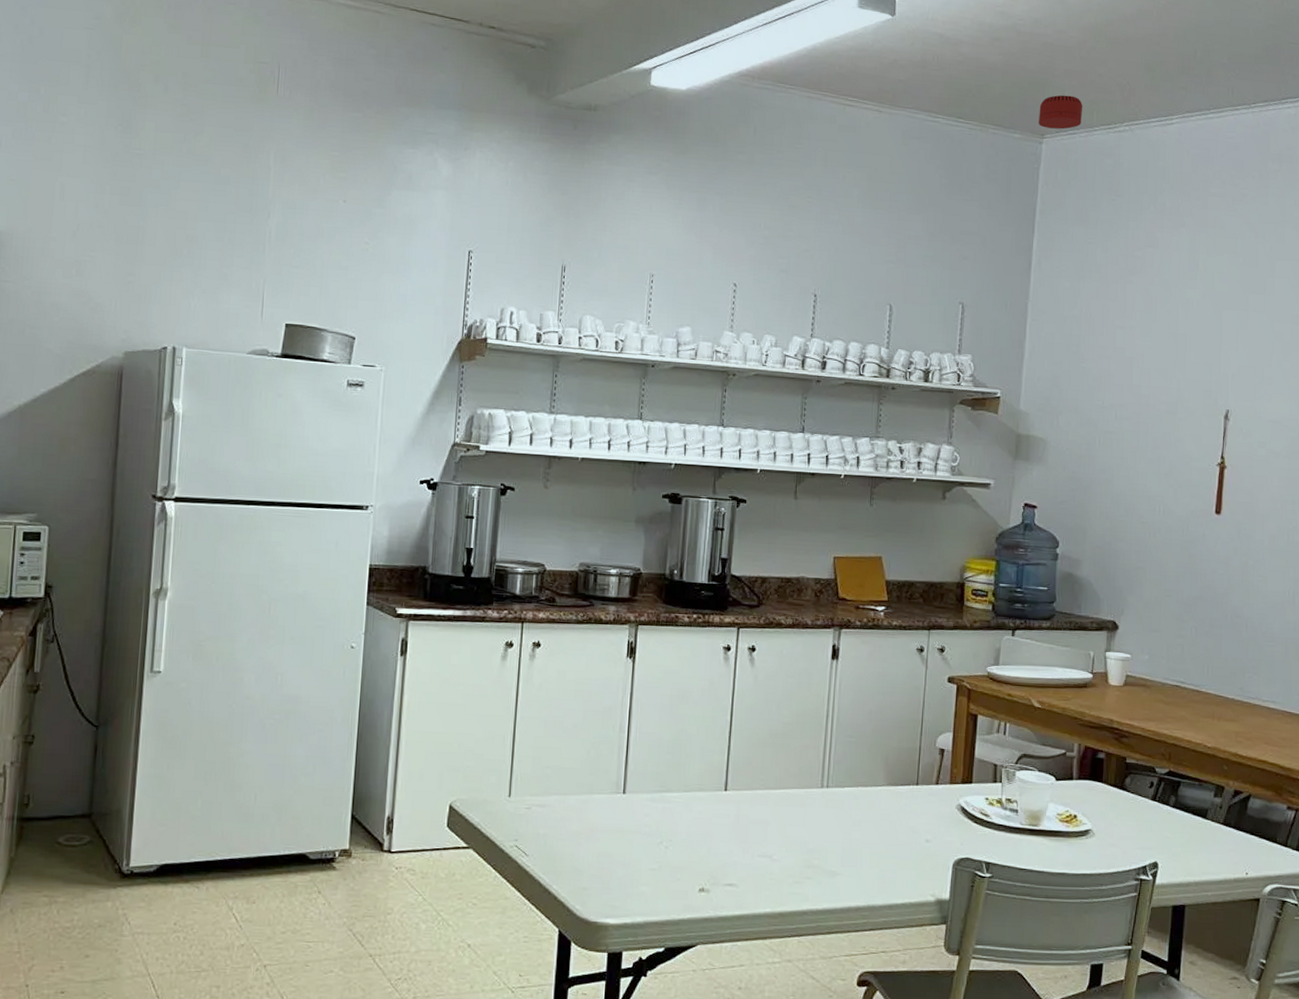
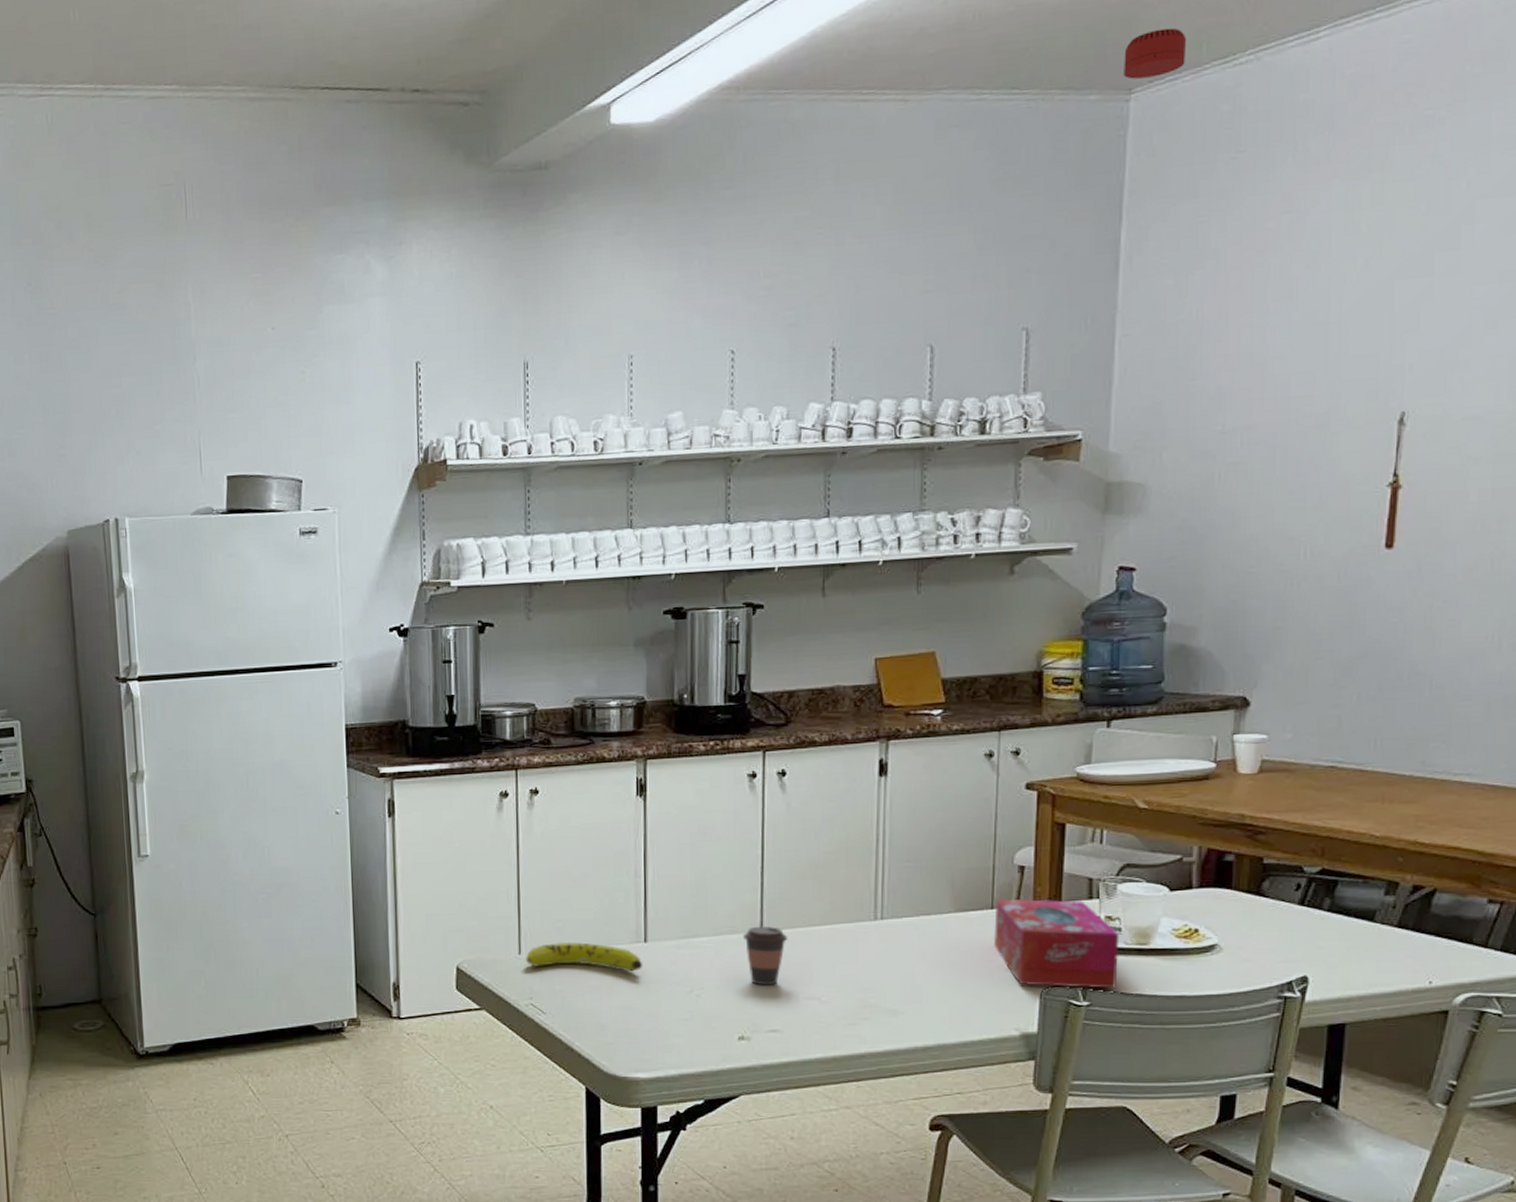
fruit: none [515,787,620,821] -> present [526,941,642,972]
coffee cup: none [709,785,748,842] -> present [742,926,788,986]
tissue box: none [918,776,1017,863] -> present [994,899,1120,989]

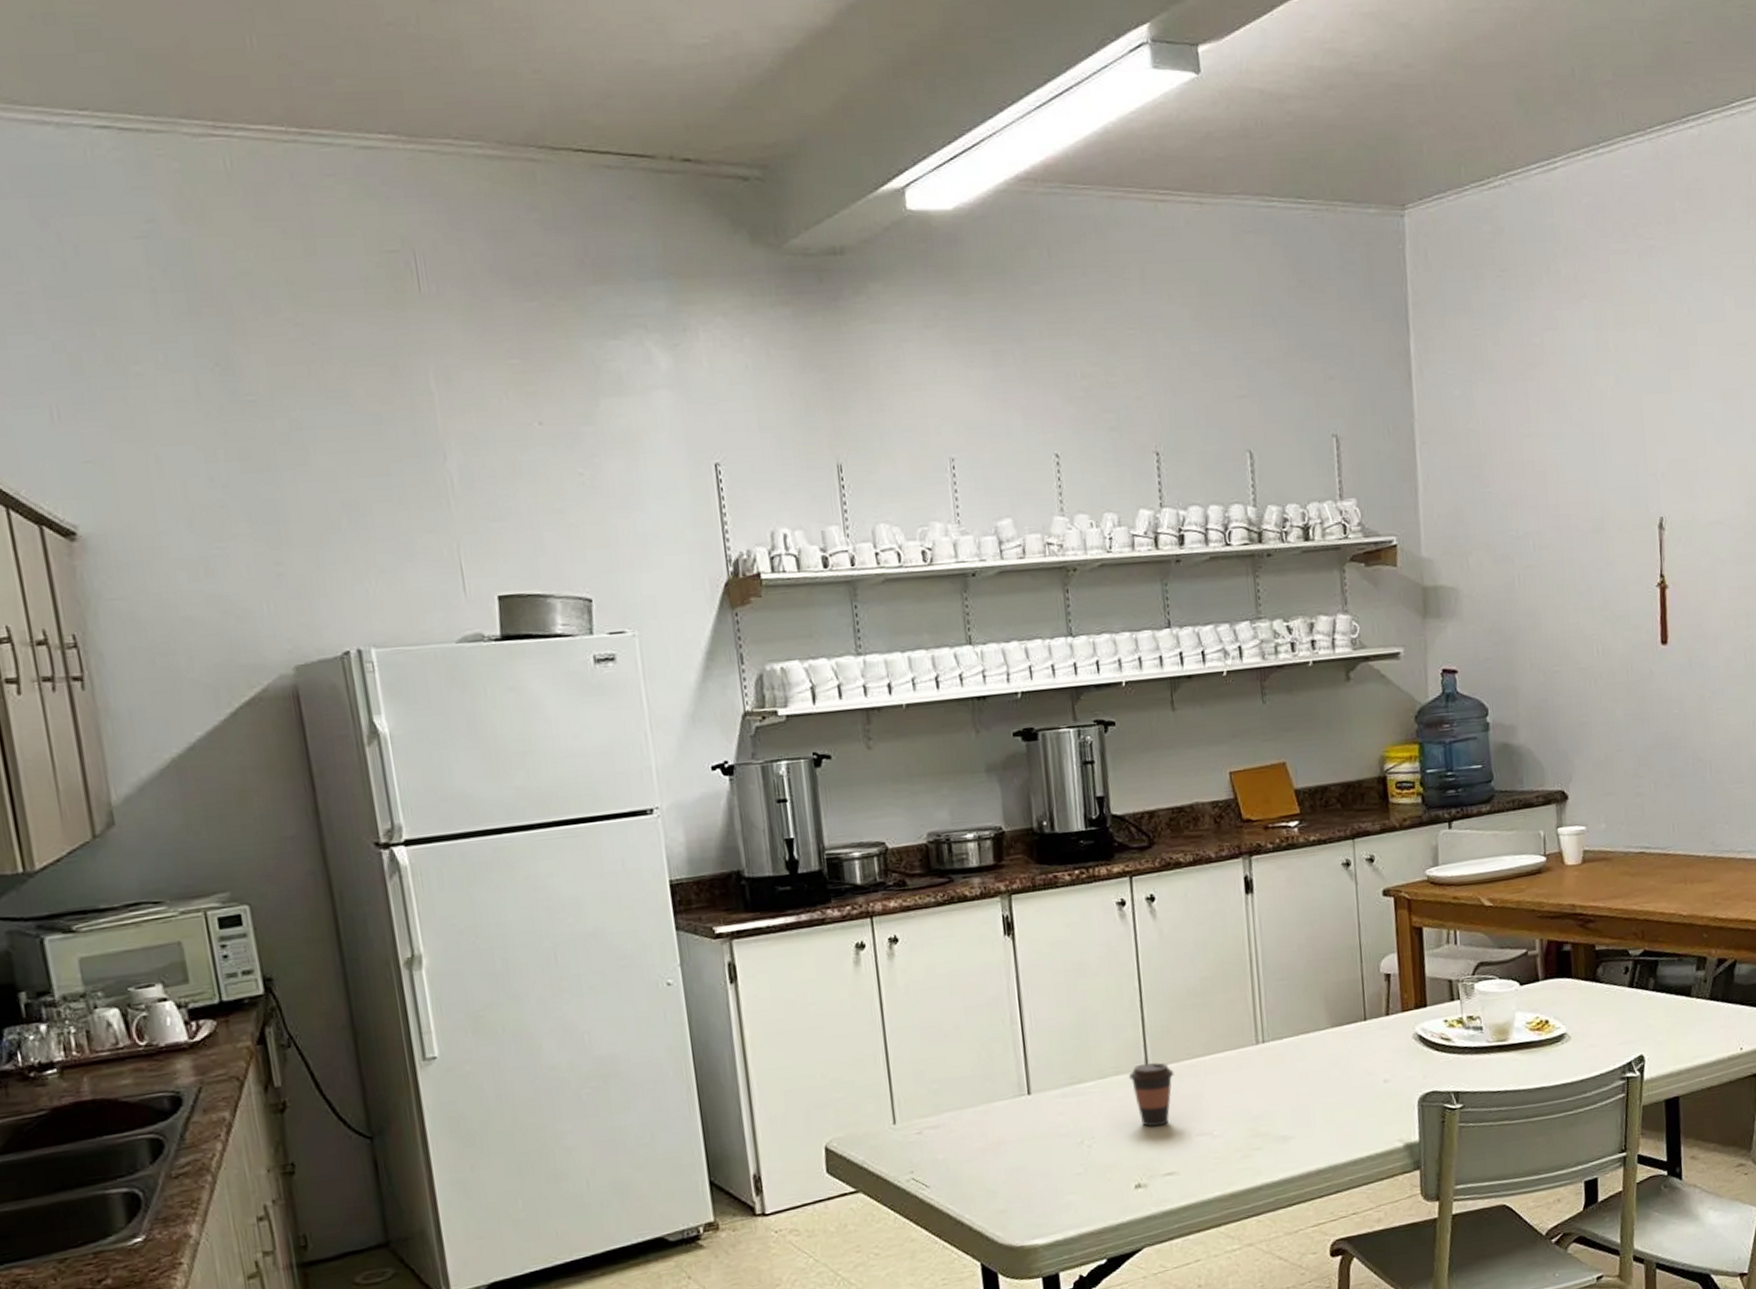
fruit: present [526,941,642,972] -> none [902,1102,1028,1136]
tissue box: present [994,899,1120,989] -> none [1367,1003,1484,1095]
smoke detector: present [1124,27,1187,79] -> none [1394,149,1448,196]

